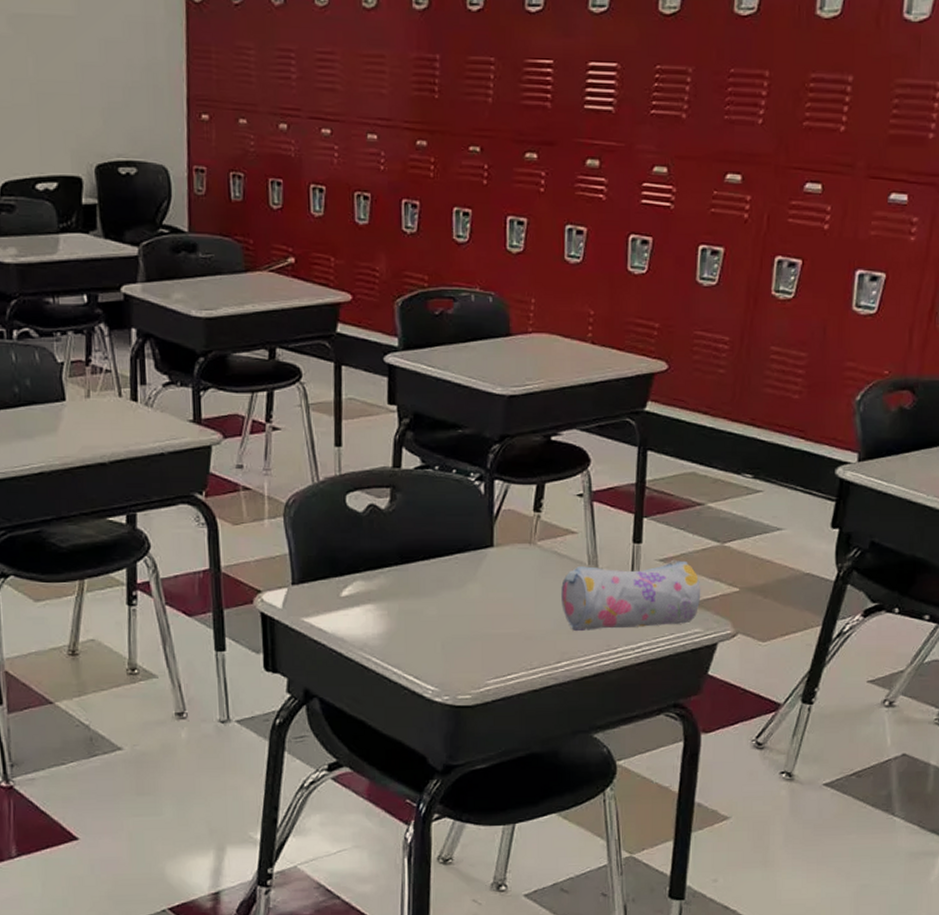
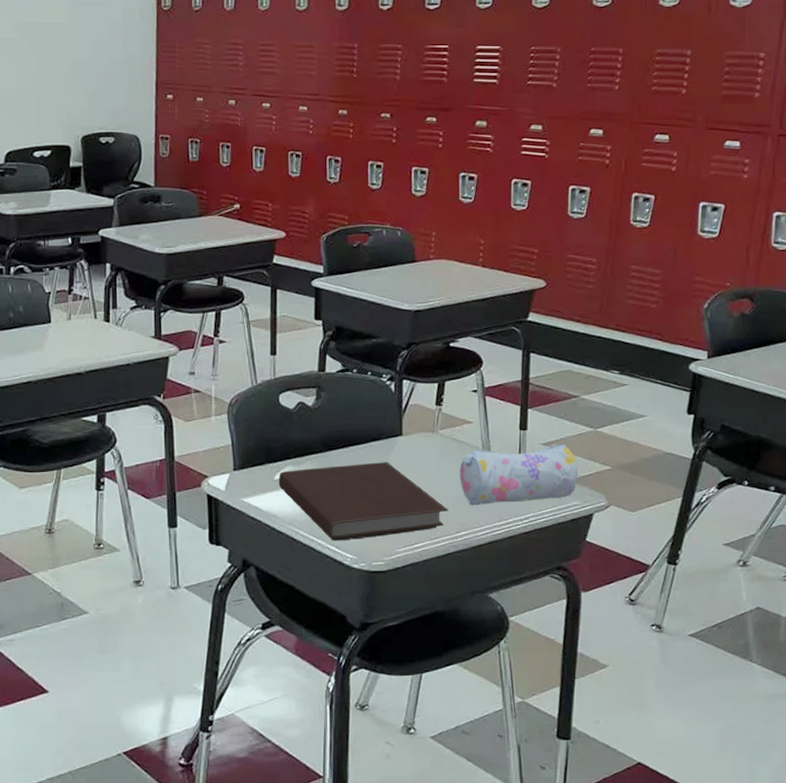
notebook: none [345,578,548,670] -> present [278,462,449,541]

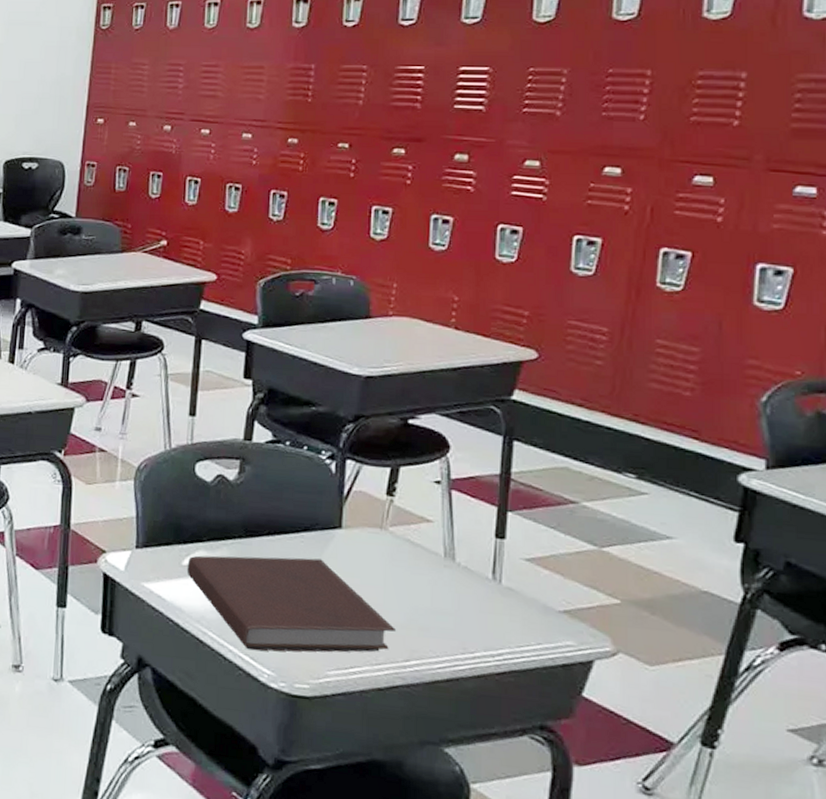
pencil case: present [460,443,579,506] -> none [413,557,574,634]

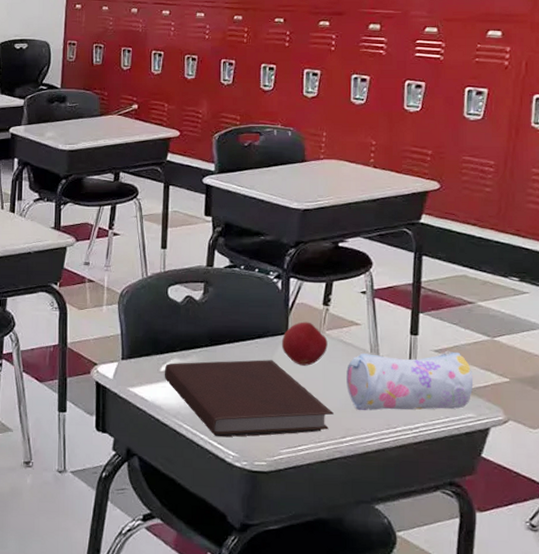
apple: none [332,514,391,569] -> present [281,321,328,366]
pencil case: none [413,557,574,634] -> present [347,350,474,411]

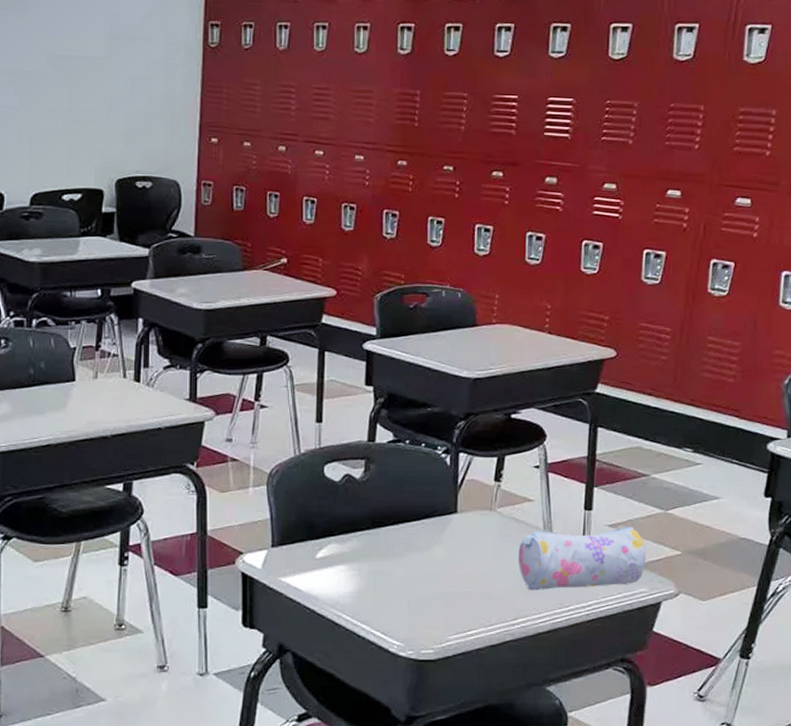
notebook: present [164,360,335,438] -> none [320,541,506,626]
apple: present [281,321,328,366] -> none [449,499,499,546]

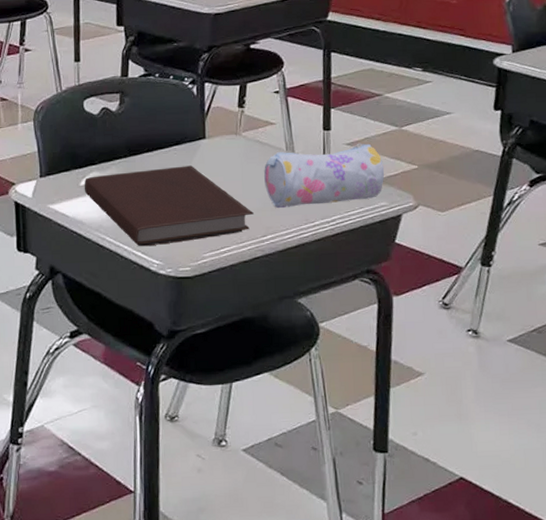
notebook: none [320,541,506,626] -> present [84,165,255,247]

